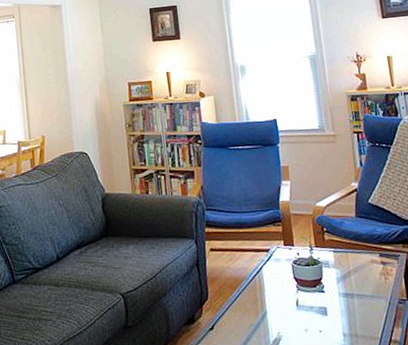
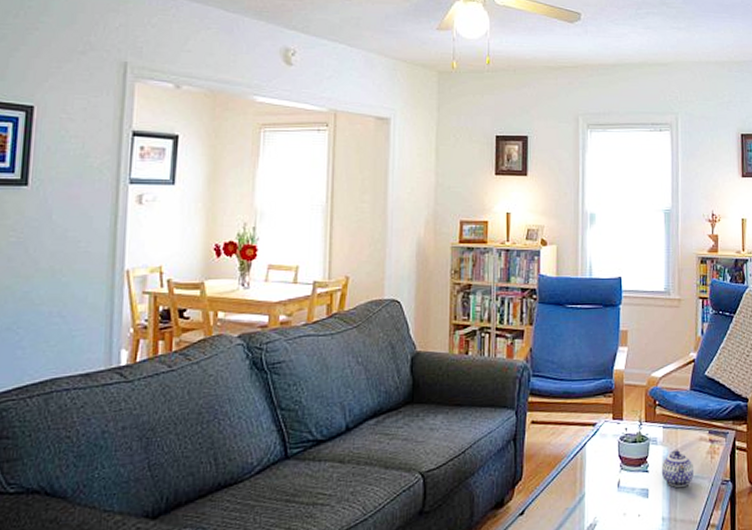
teapot: none [336,272,370,306] -> present [661,450,695,487]

